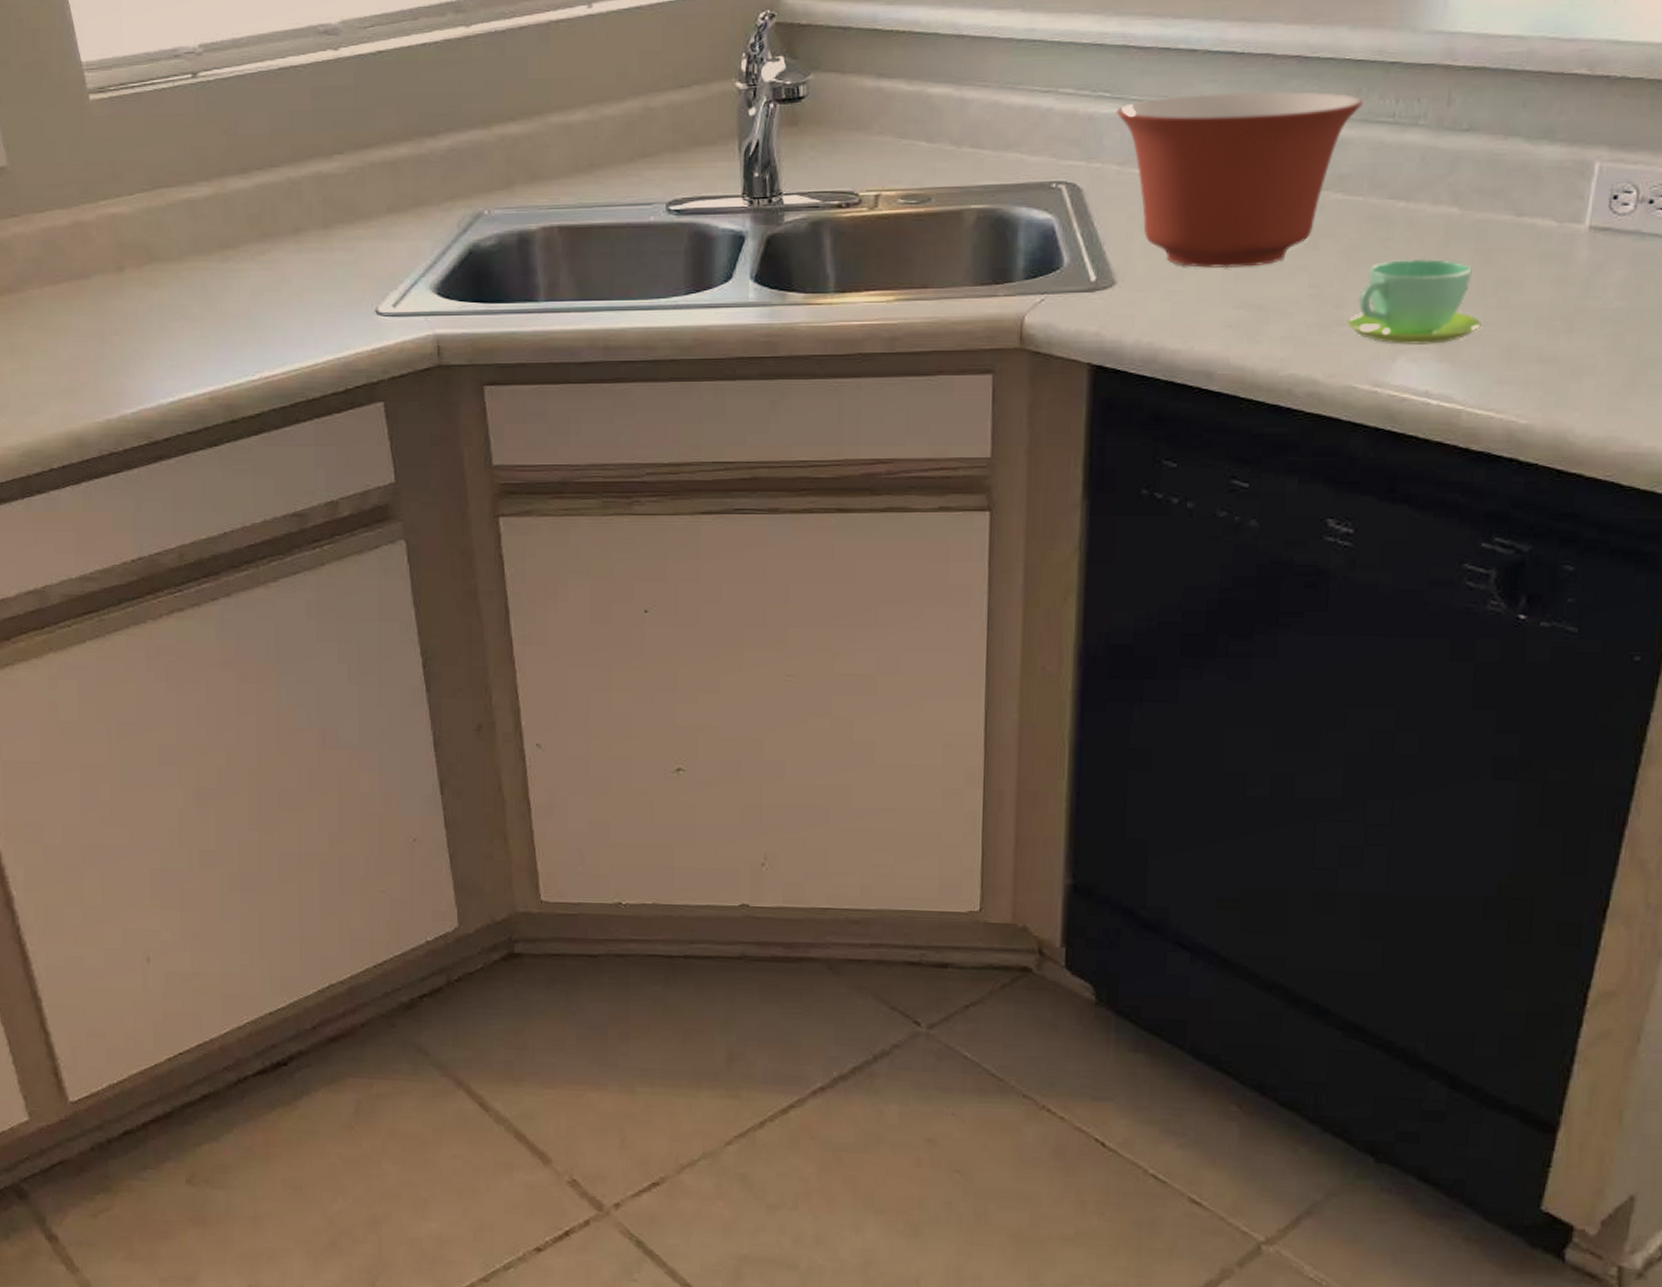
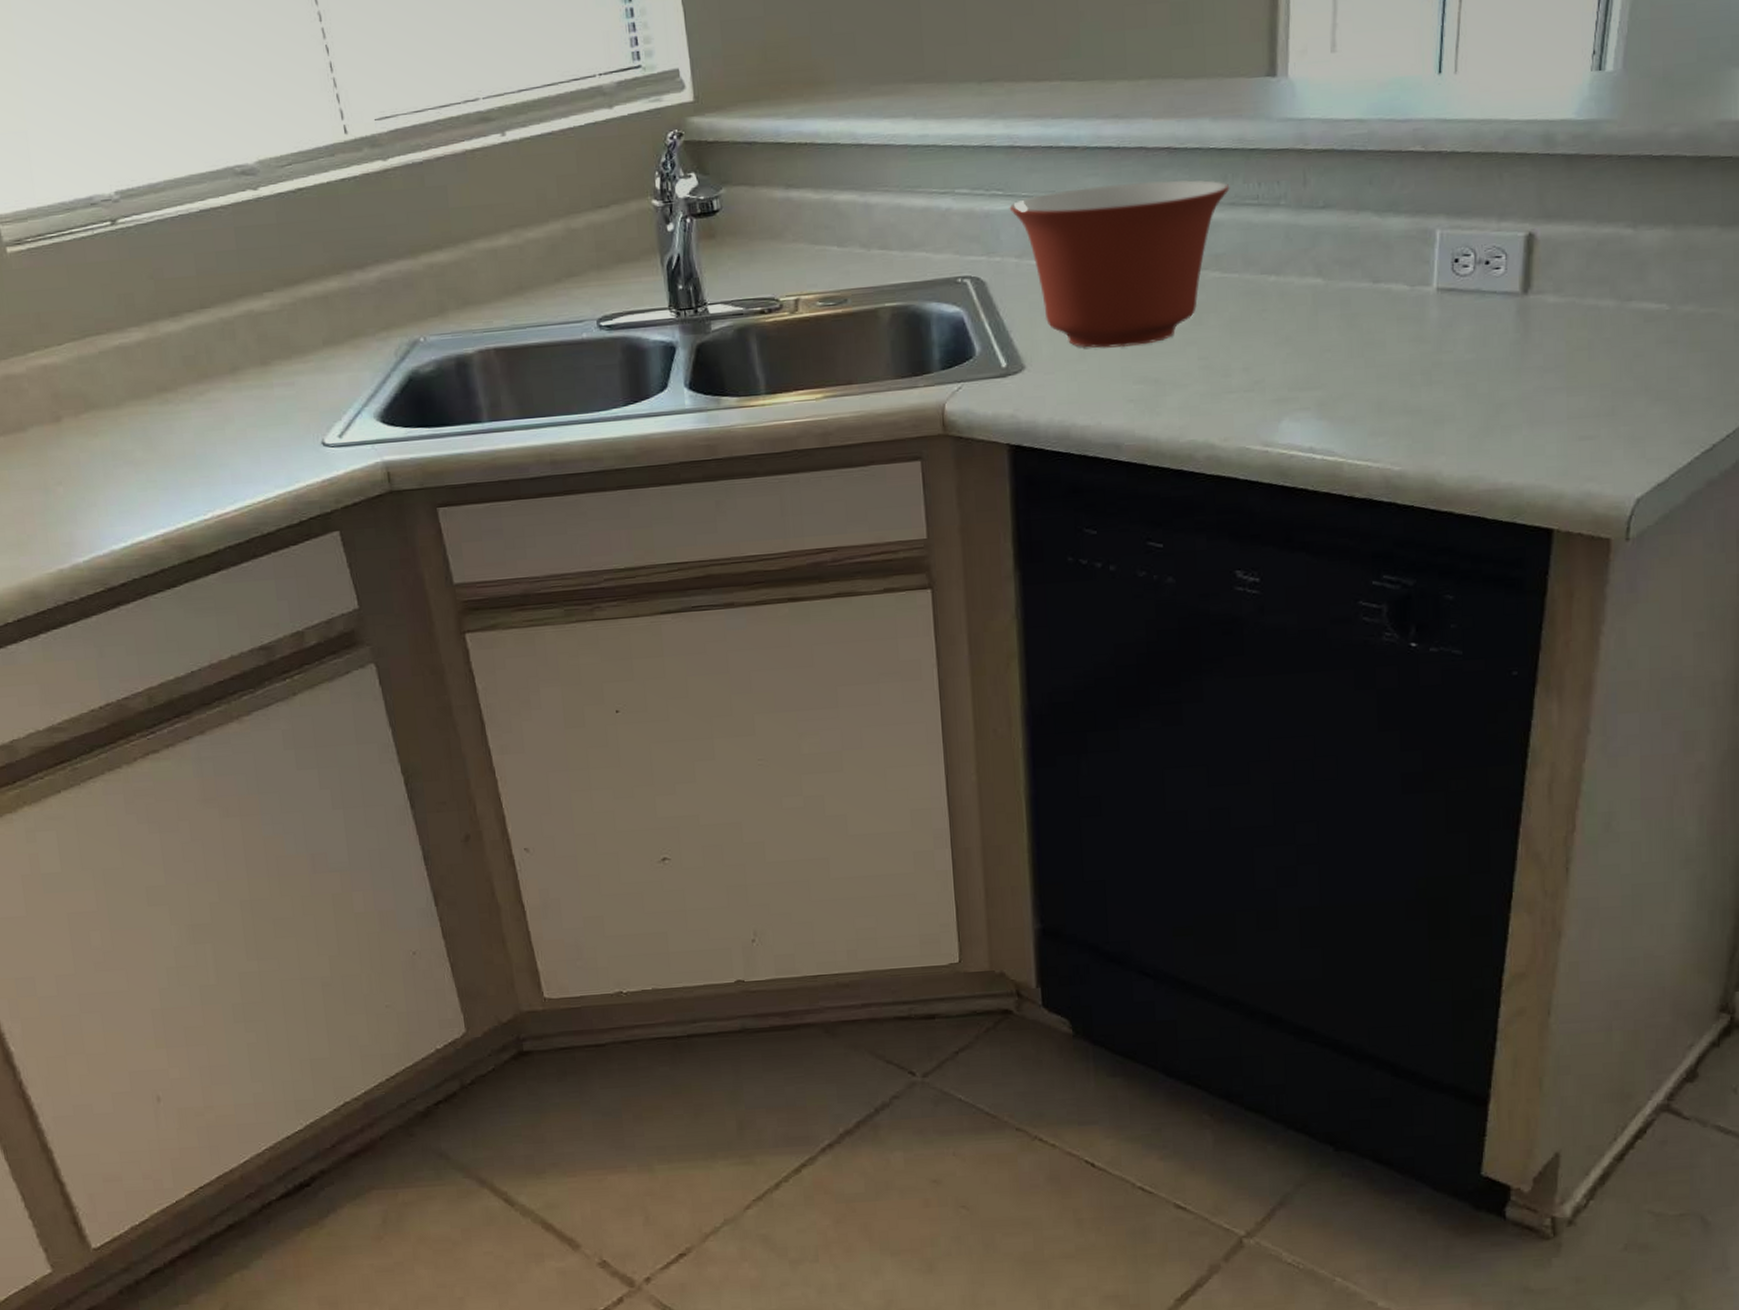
cup: present [1347,258,1482,345] -> none [1235,326,1353,407]

